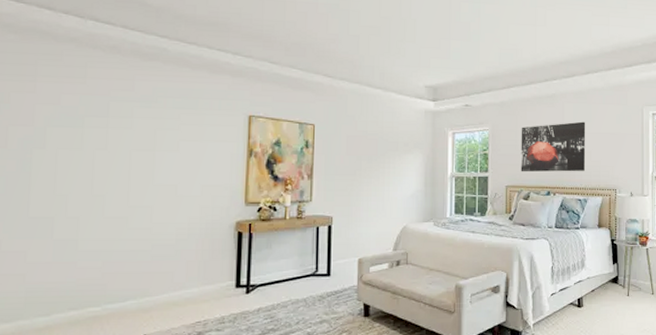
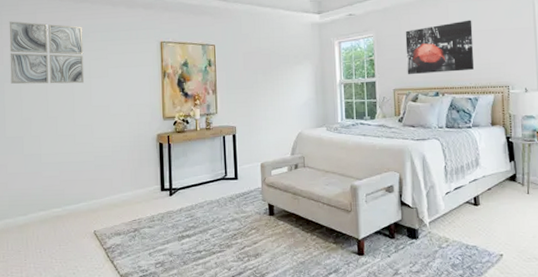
wall art: none [42,73,149,157] -> present [9,21,85,85]

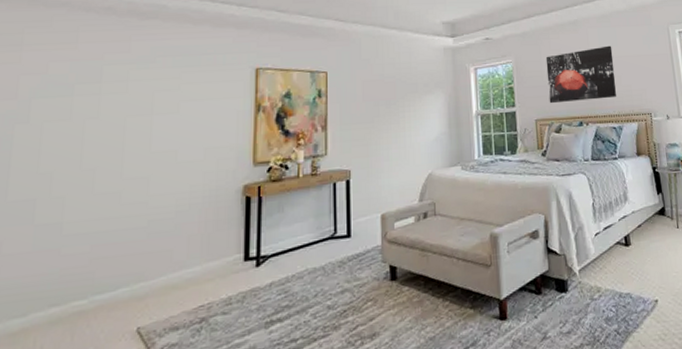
wall art: present [9,21,85,85] -> none [26,41,147,126]

